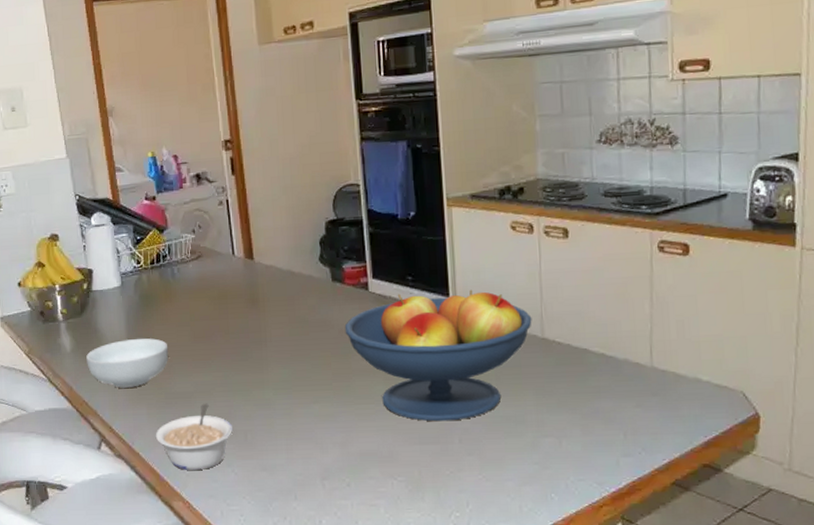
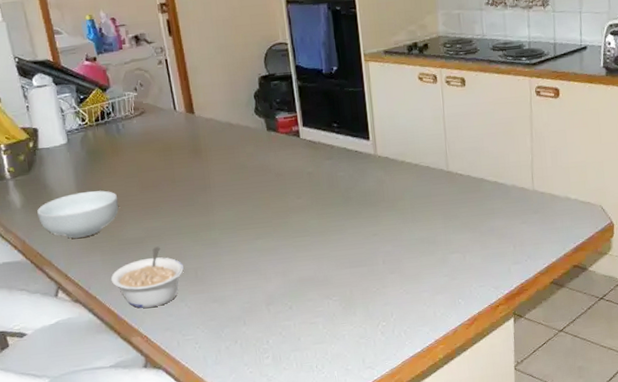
fruit bowl: present [344,289,532,422] -> none [280,133,439,248]

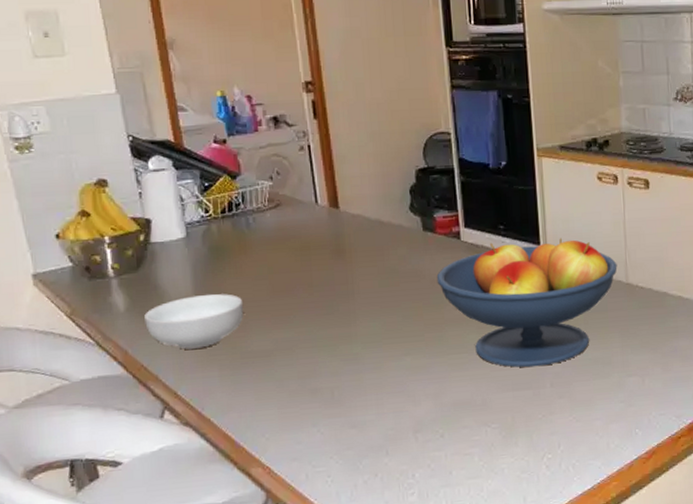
legume: present [111,246,185,308] -> none [229,361,319,434]
fruit bowl: none [280,133,439,248] -> present [436,238,618,368]

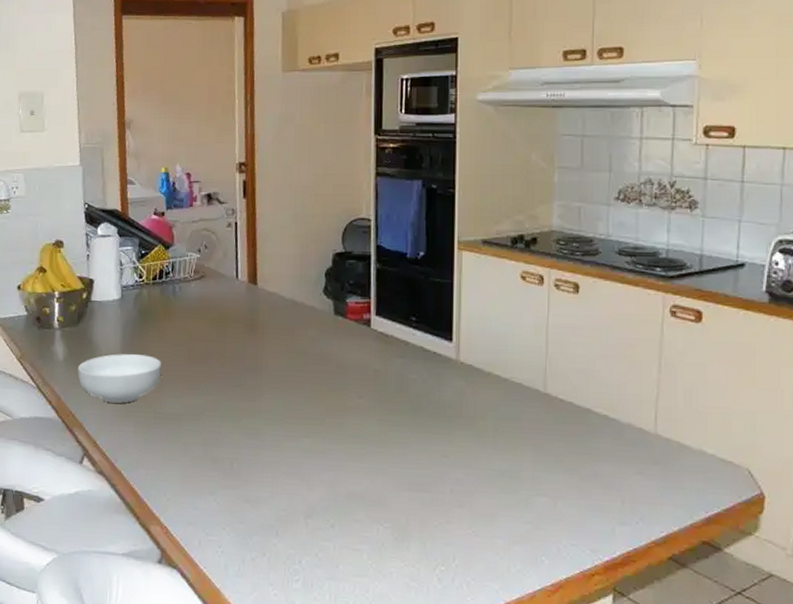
fruit bowl: present [436,238,618,368] -> none [343,333,535,470]

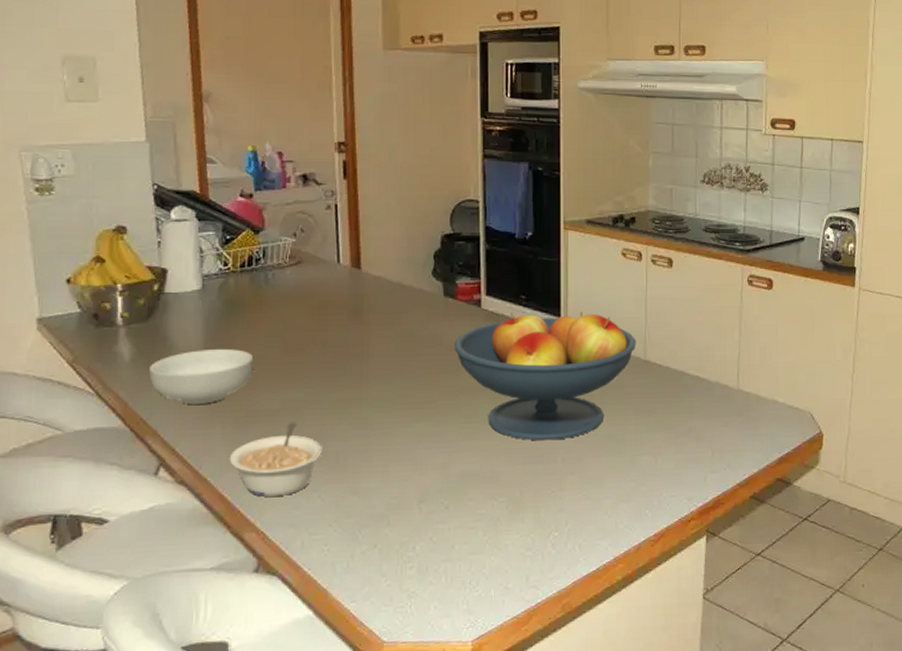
legume: none [139,426,220,495] -> present [229,422,324,497]
fruit bowl: none [343,333,535,470] -> present [454,311,636,441]

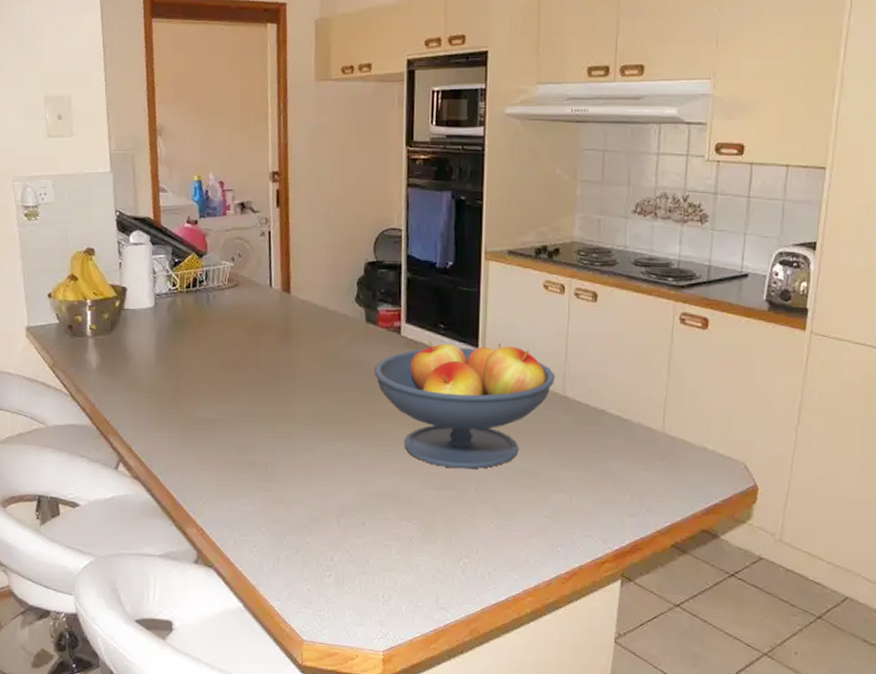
cereal bowl: present [149,349,254,404] -> none [112,361,197,410]
legume: present [229,422,324,497] -> none [175,432,254,498]

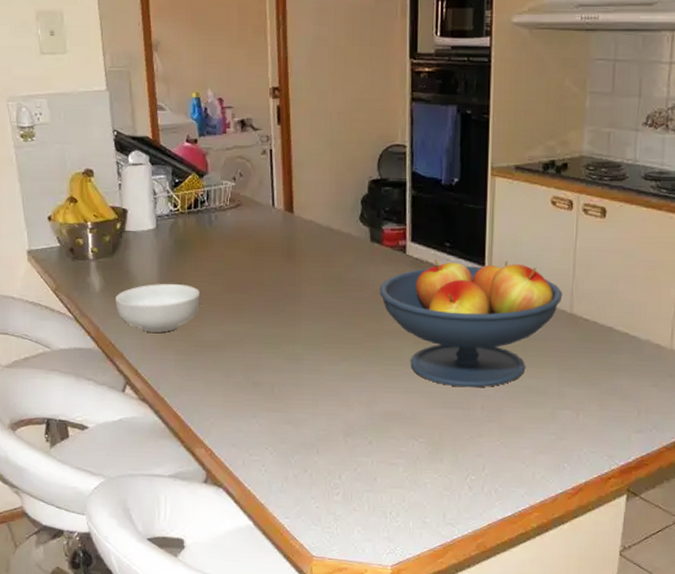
cereal bowl: none [112,361,197,410] -> present [116,284,201,333]

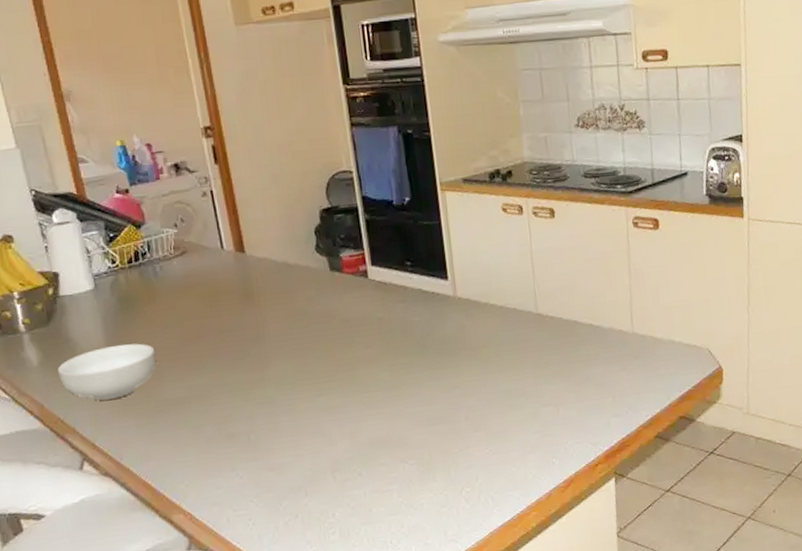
fruit bowl: present [379,259,563,388] -> none [346,271,527,403]

